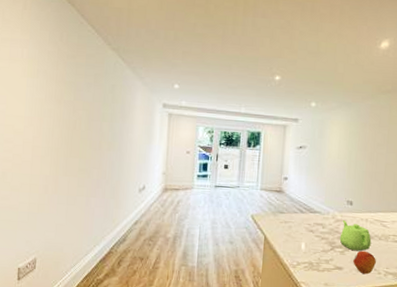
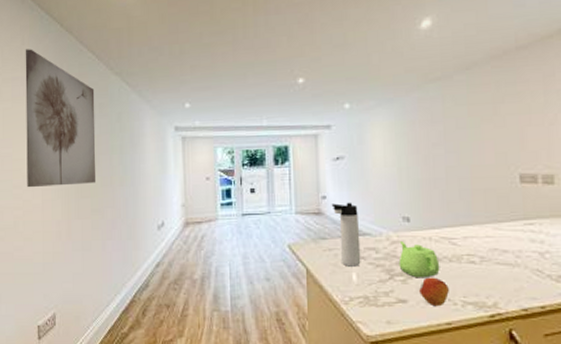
wall art: none [18,14,92,146] -> present [25,49,97,188]
thermos bottle: none [291,184,312,238] -> present [331,202,361,267]

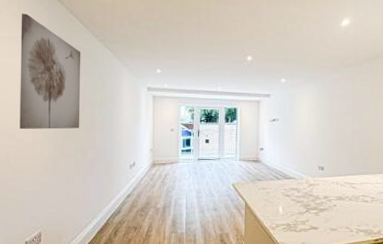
thermos bottle: present [331,202,361,267] -> none [267,153,287,202]
teapot: present [398,242,440,277] -> none [313,184,343,211]
fruit: present [419,277,449,307] -> none [327,211,348,233]

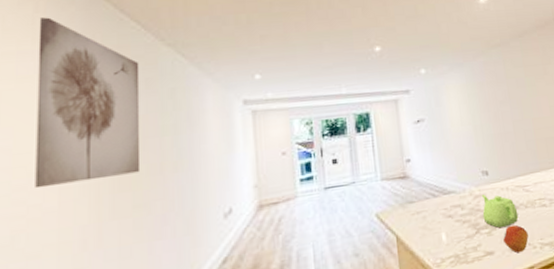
teapot: none [313,184,343,211] -> present [481,195,519,228]
fruit: none [327,211,348,233] -> present [503,224,529,253]

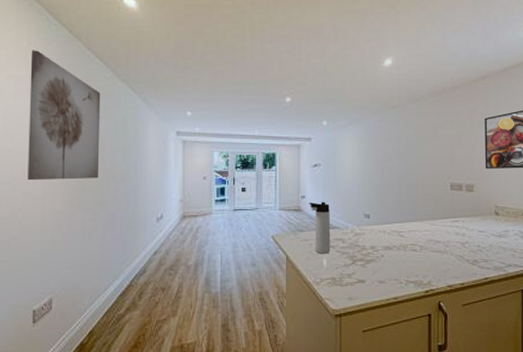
thermos bottle: none [416,162,449,228] -> present [309,201,331,254]
teapot: present [481,195,519,228] -> none [360,234,391,262]
fruit: present [503,224,529,253] -> none [375,262,396,285]

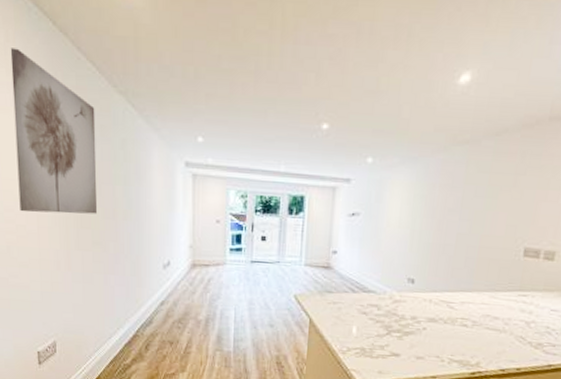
thermos bottle: present [309,201,331,254] -> none [341,259,366,321]

